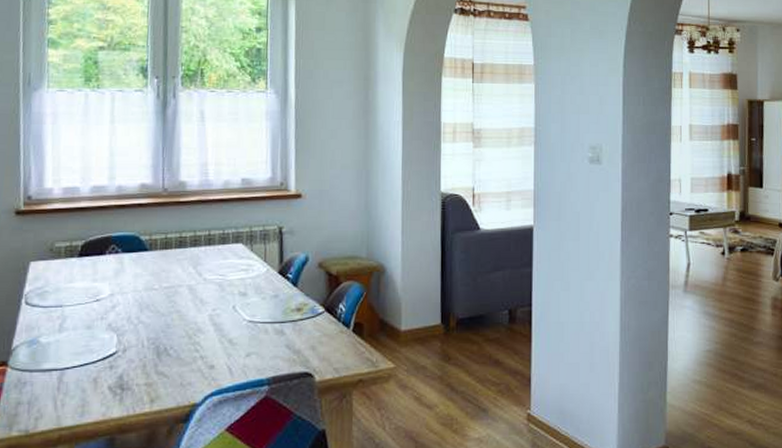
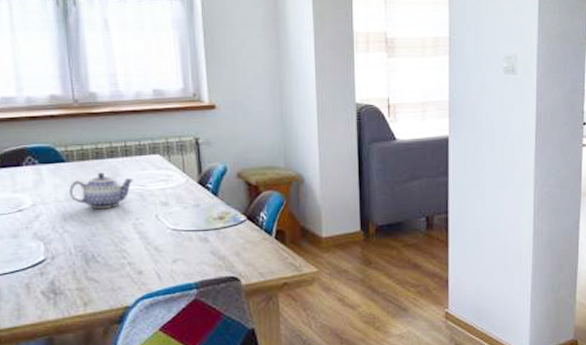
teapot: none [149,262,214,299] -> present [69,172,134,209]

